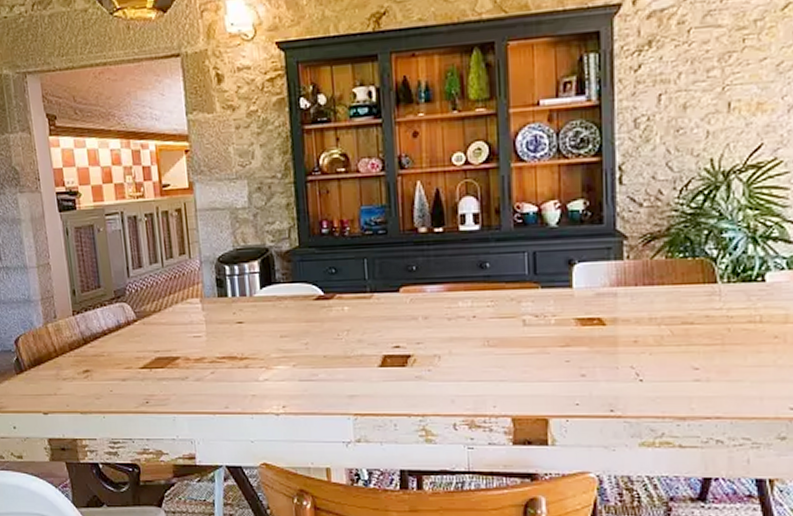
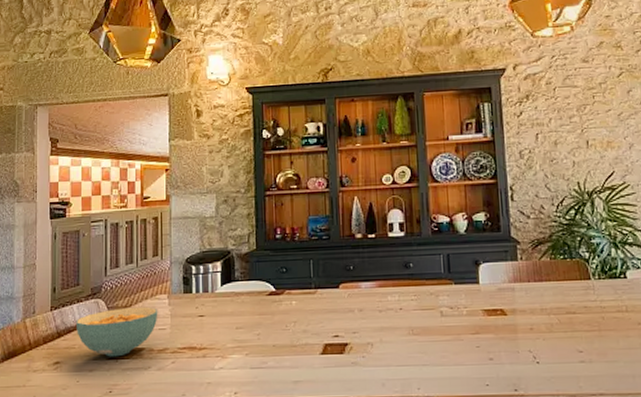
cereal bowl: none [101,311,192,366] -> present [75,306,158,357]

